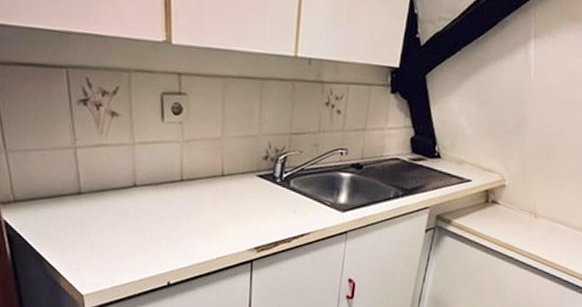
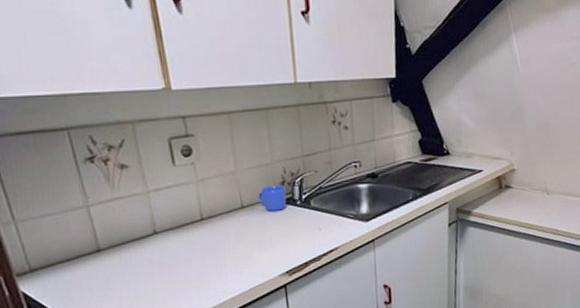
cup: none [239,158,268,185] -> present [258,185,287,211]

